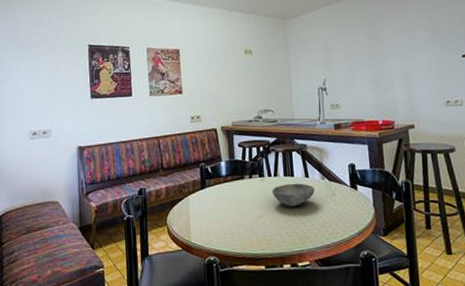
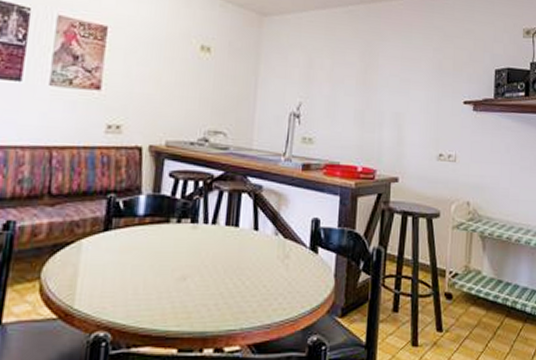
bowl: present [271,183,315,207] -> none [205,236,263,269]

